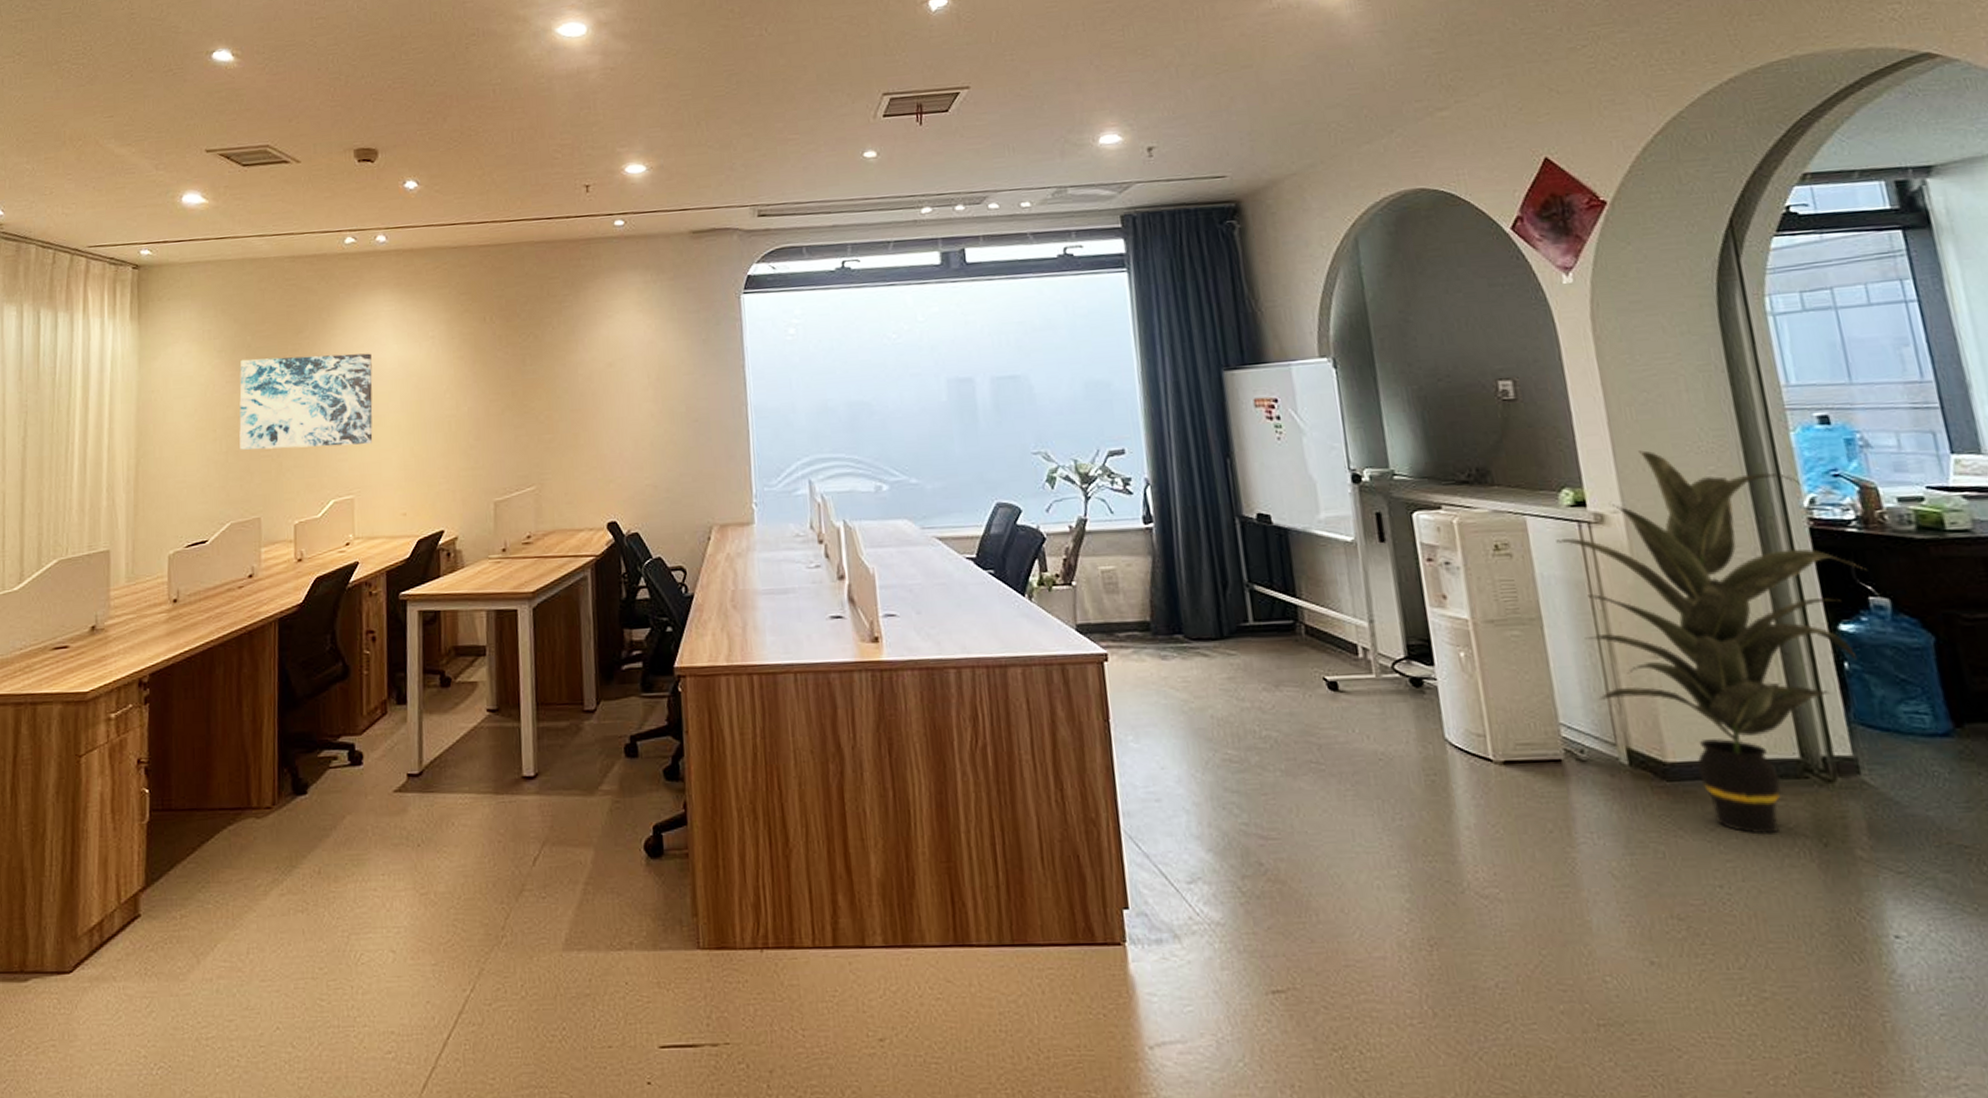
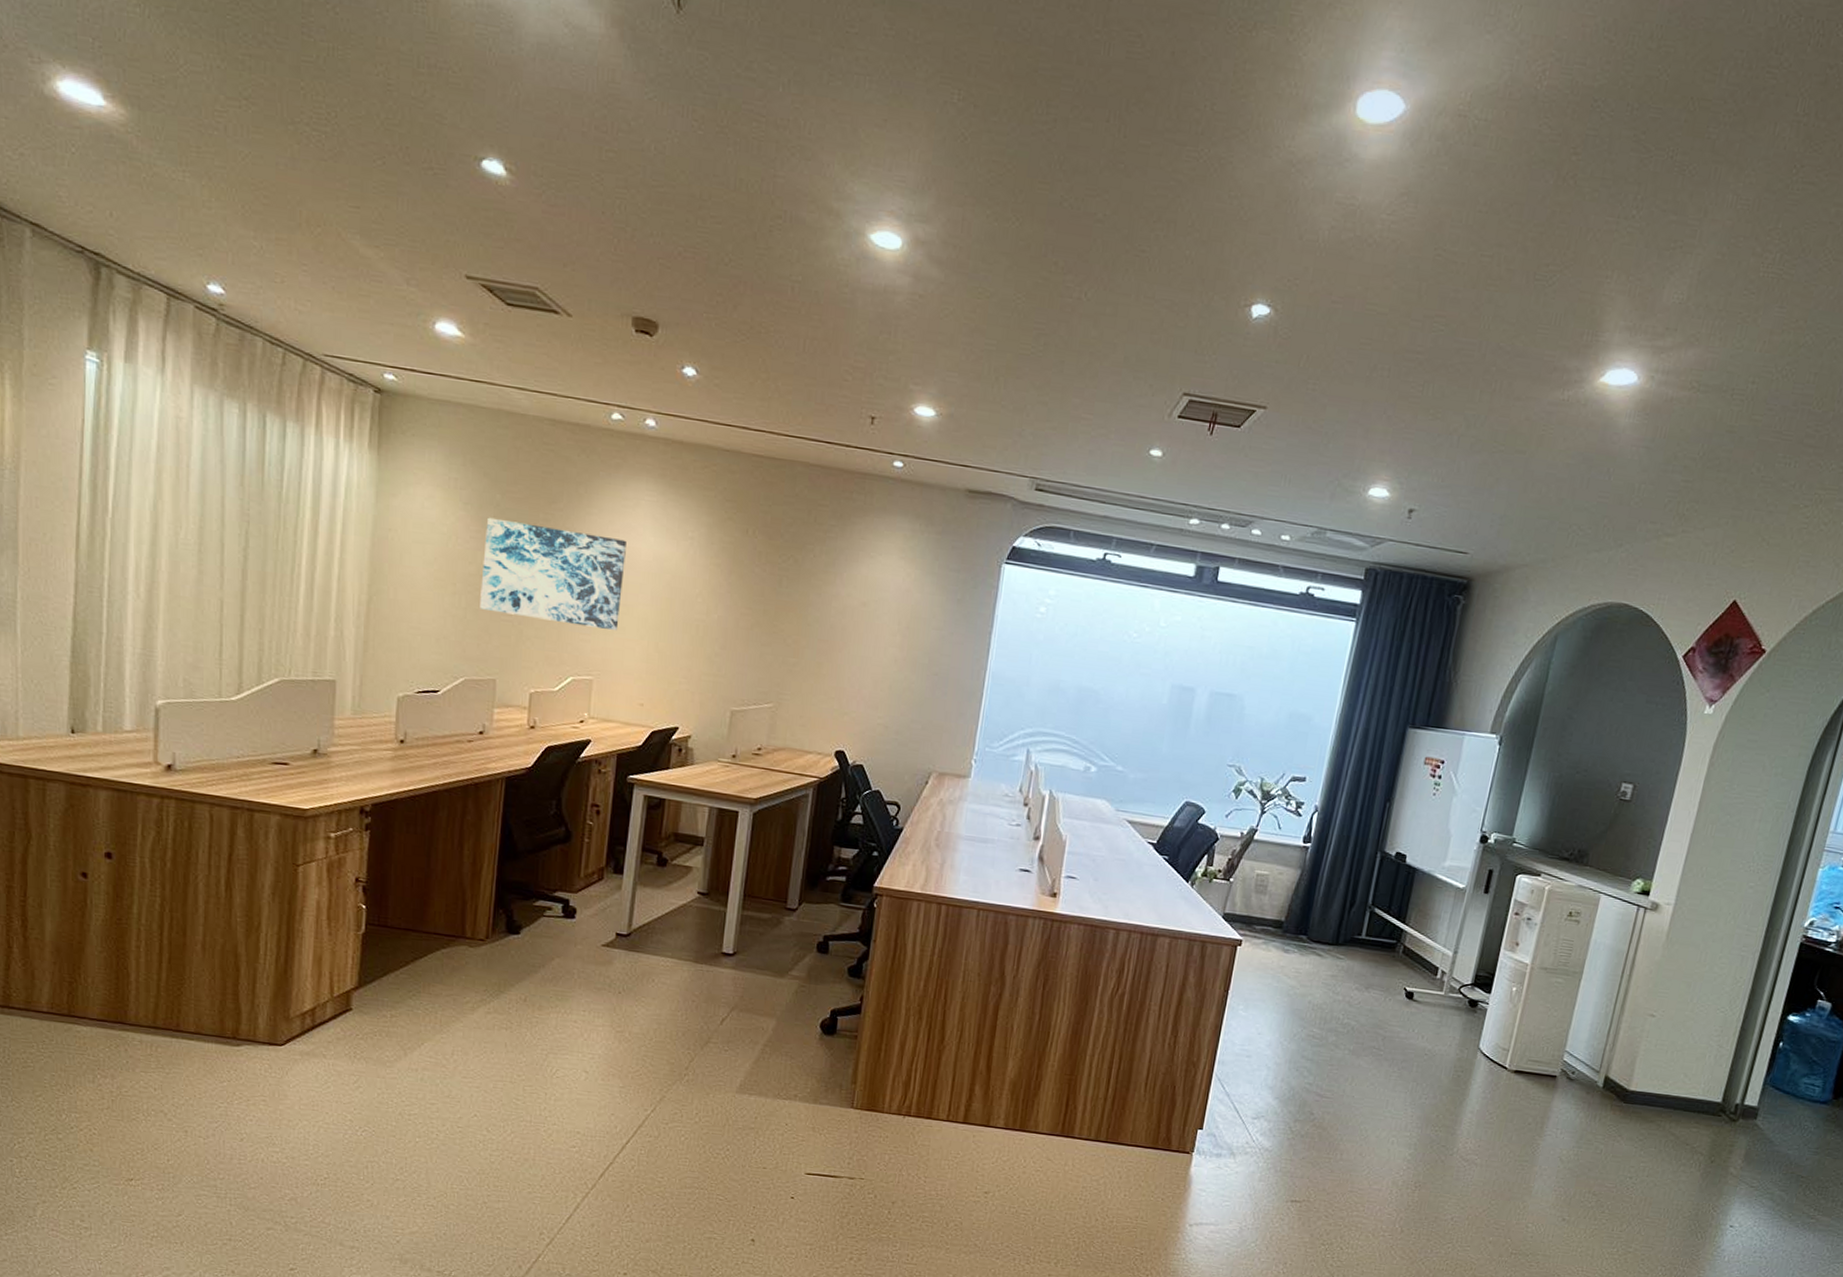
indoor plant: present [1556,450,1869,835] -> none [1599,860,1827,1149]

